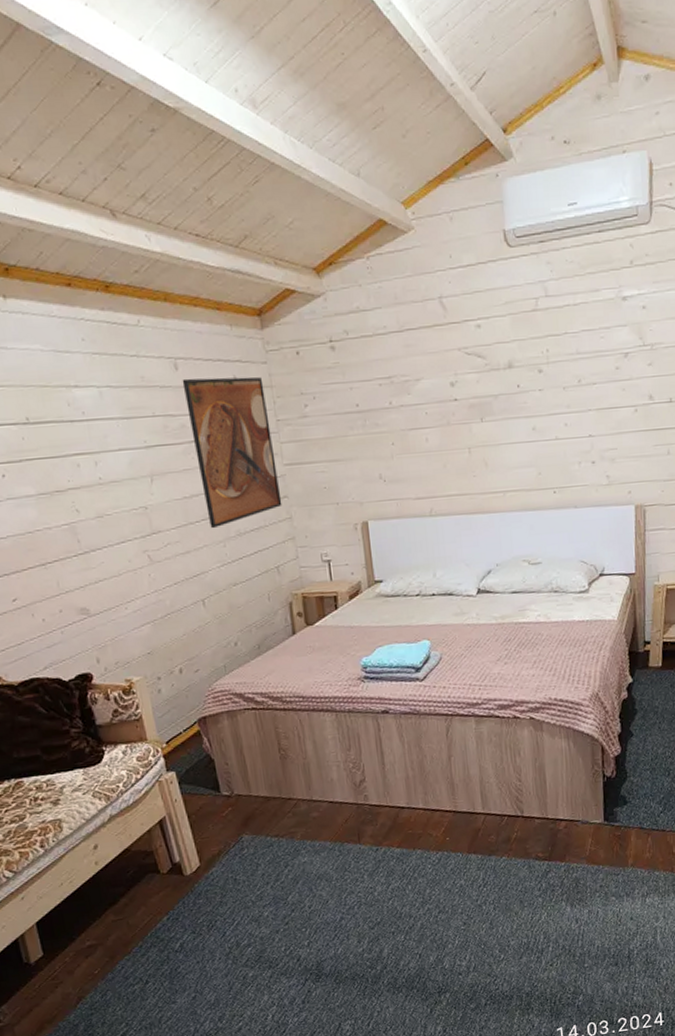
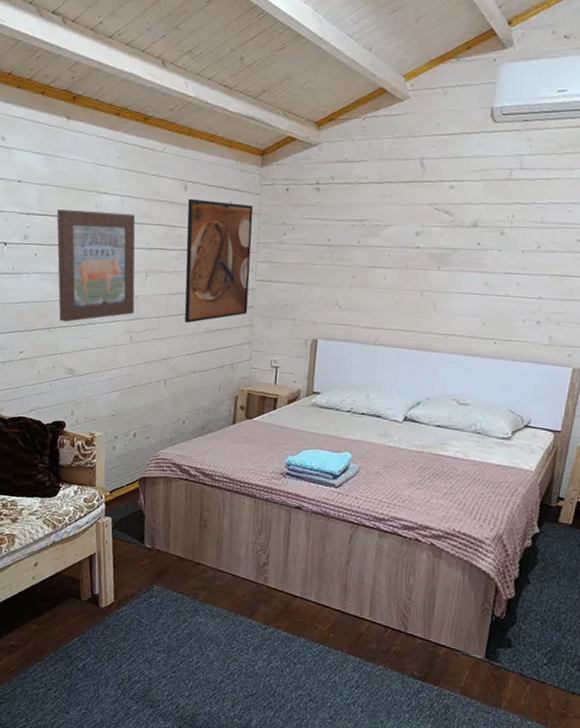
wall art: none [19,407,147,554] -> present [57,209,136,322]

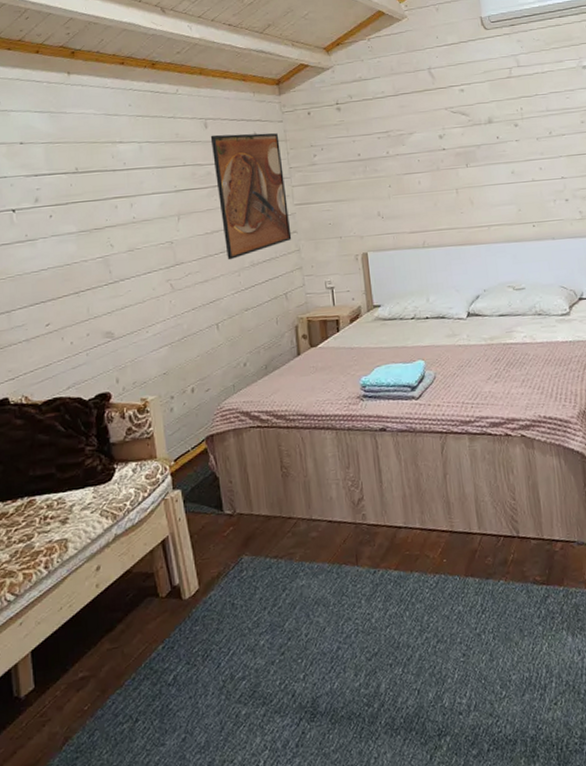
wall art: present [57,209,136,322] -> none [69,159,171,283]

